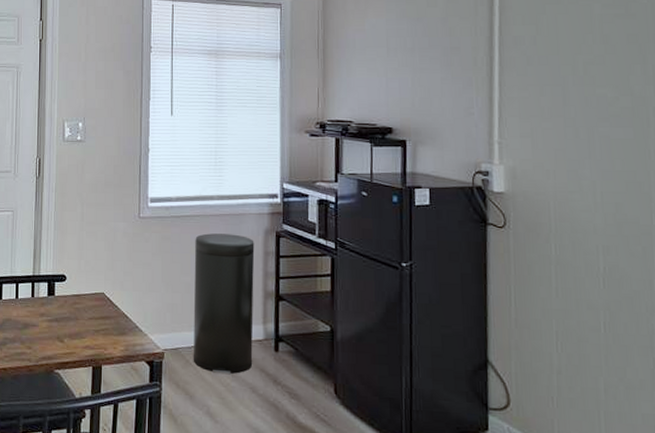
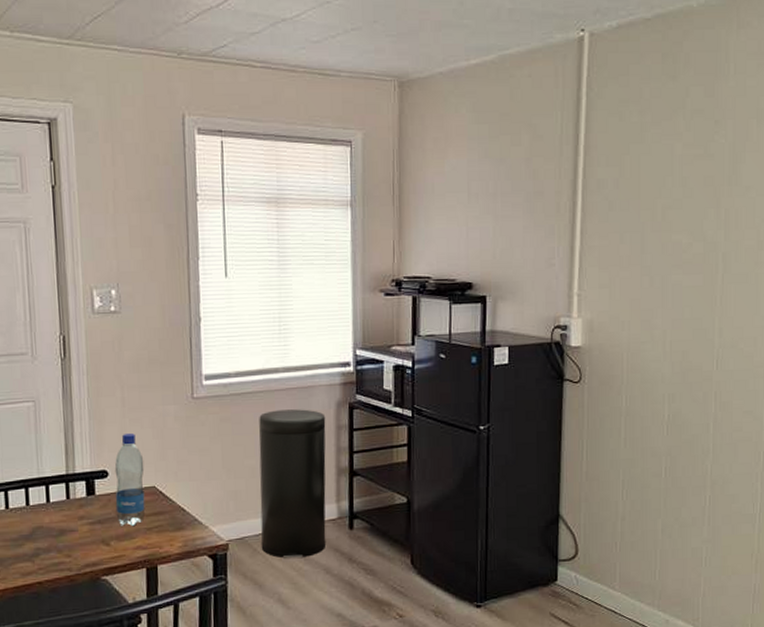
bottle: none [70,244,96,328] -> present [114,434,145,527]

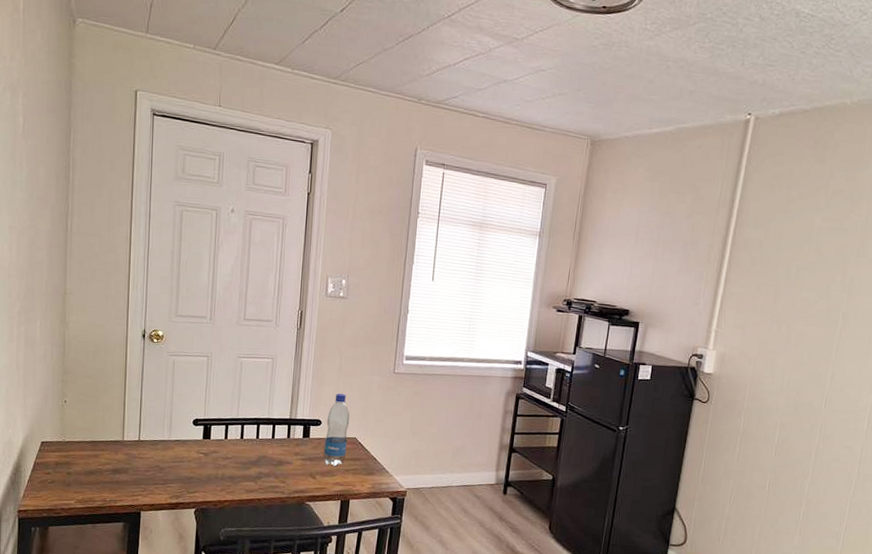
pedal bin: present [259,409,326,559] -> none [432,391,496,512]

